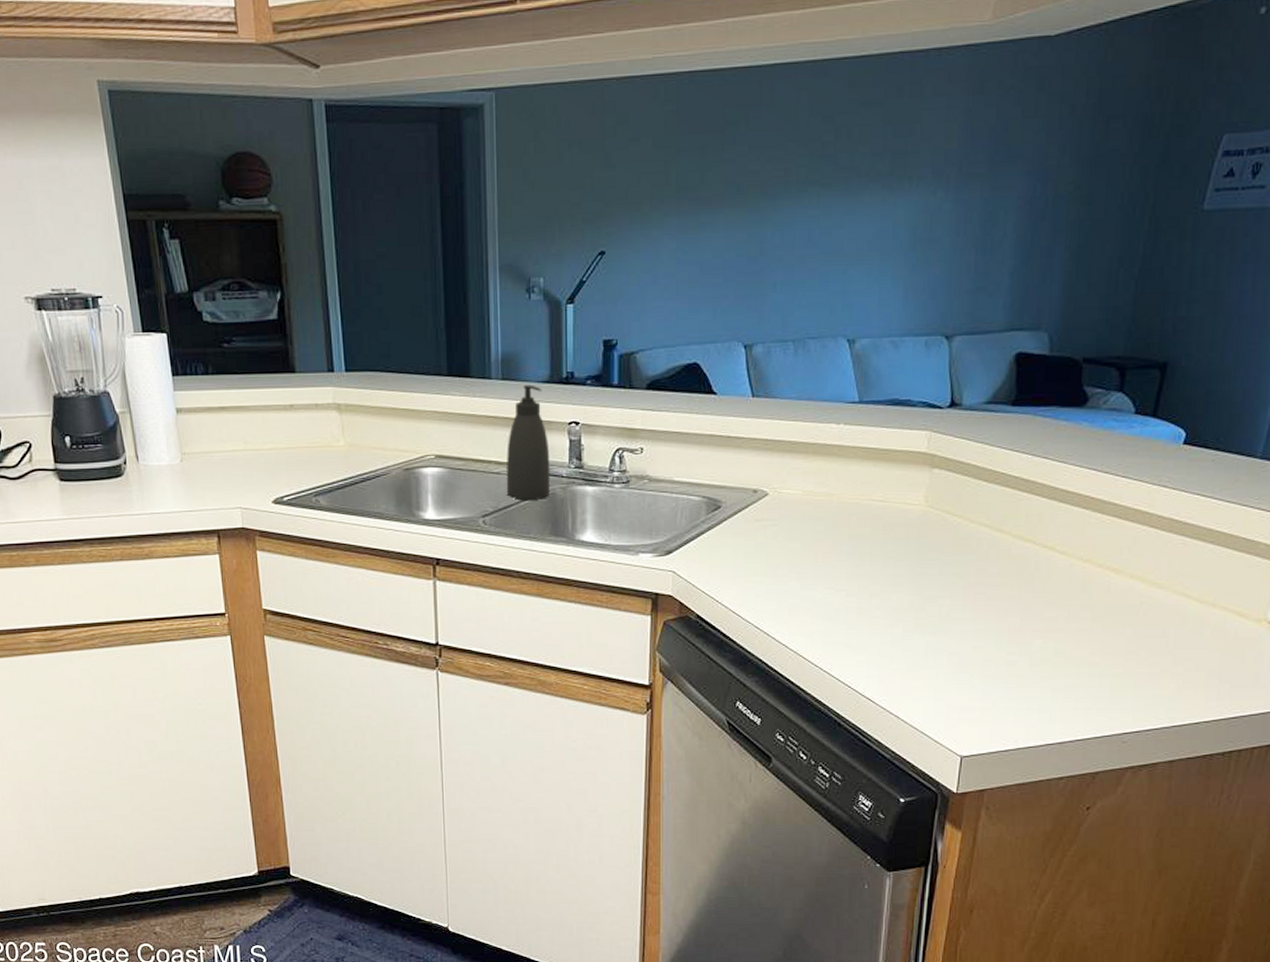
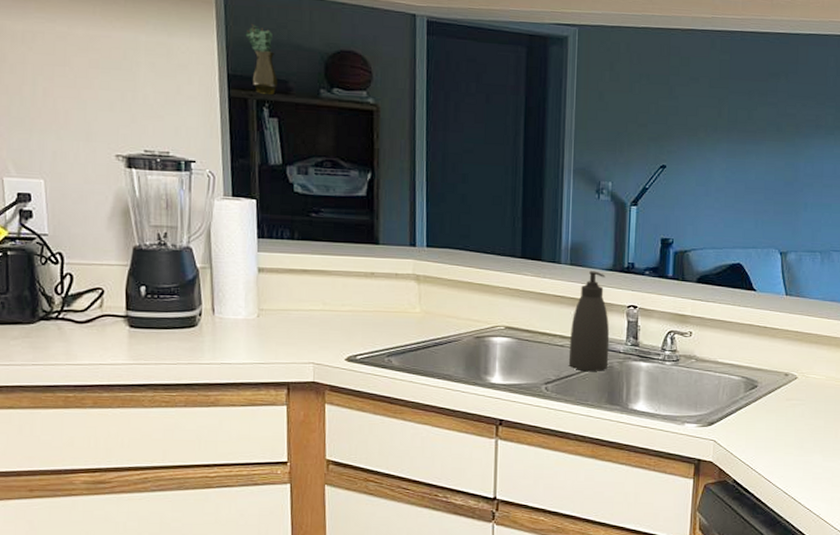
vase: none [136,132,175,214] -> present [245,23,278,96]

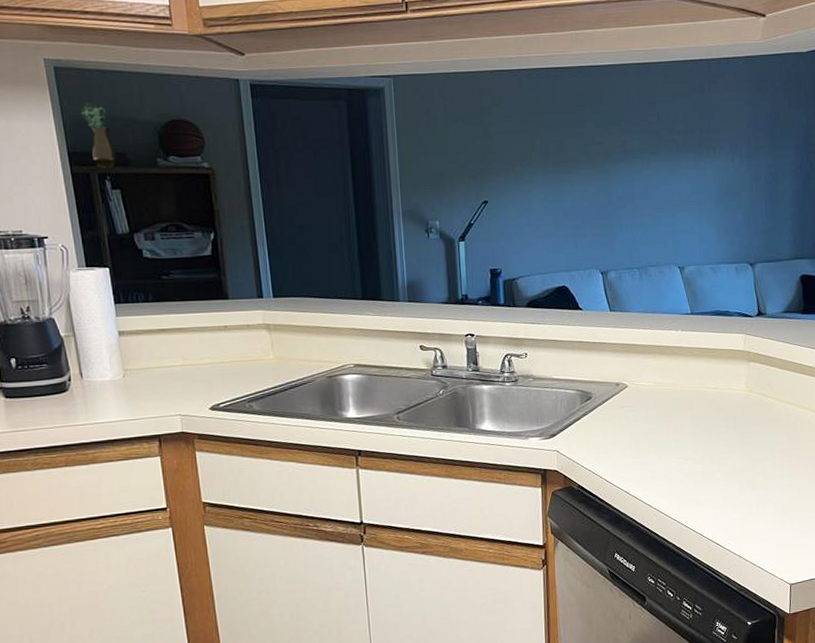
soap dispenser: present [568,271,610,371] -> none [415,305,453,399]

